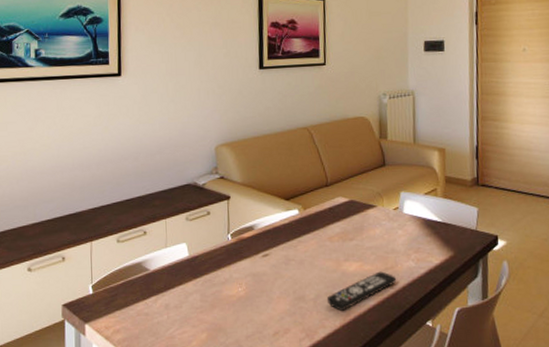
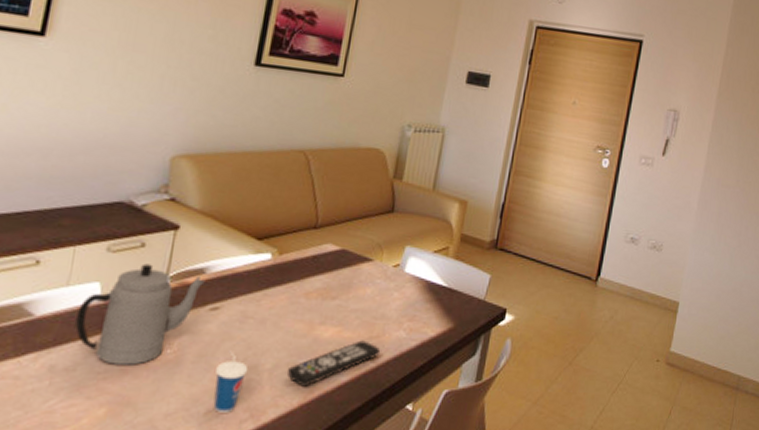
teapot: none [176,226,255,302] -> present [75,263,205,365]
cup: none [275,286,298,334] -> present [213,351,249,413]

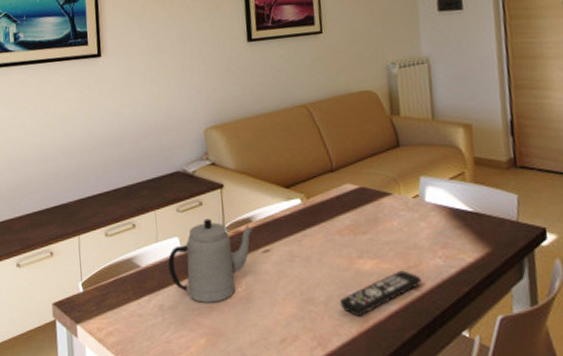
cup: present [213,351,249,413] -> none [280,286,307,341]

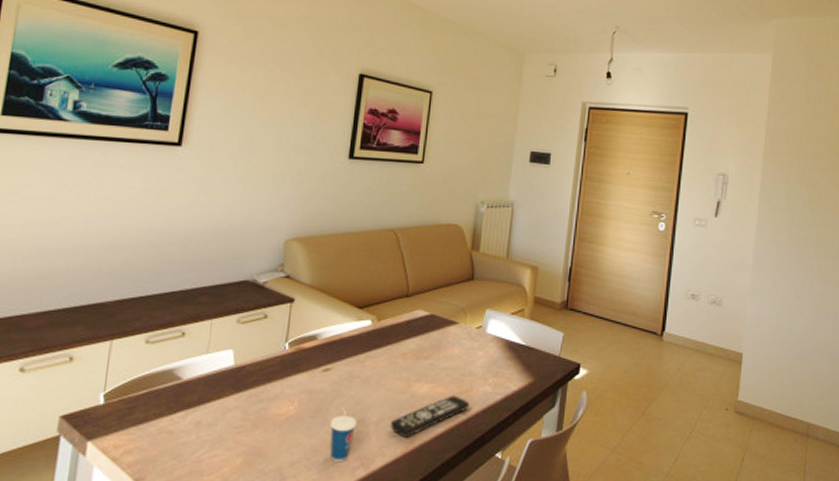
teapot: present [168,218,254,303] -> none [215,332,318,420]
cup: none [280,286,307,341] -> present [329,406,358,461]

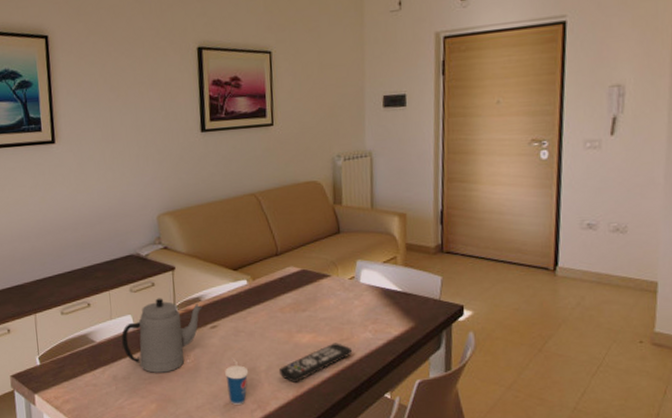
teapot: none [215,332,318,420] -> present [121,298,202,373]

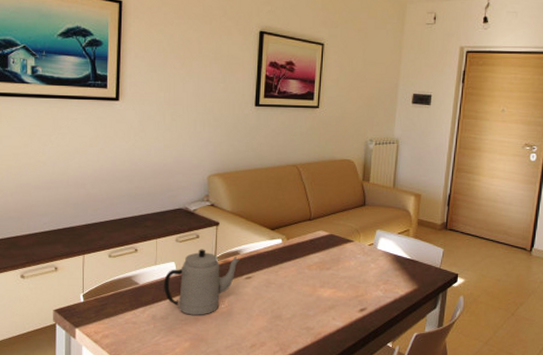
cup: present [225,358,249,405] -> none [254,306,275,347]
remote control: present [278,343,353,383] -> none [301,298,365,330]

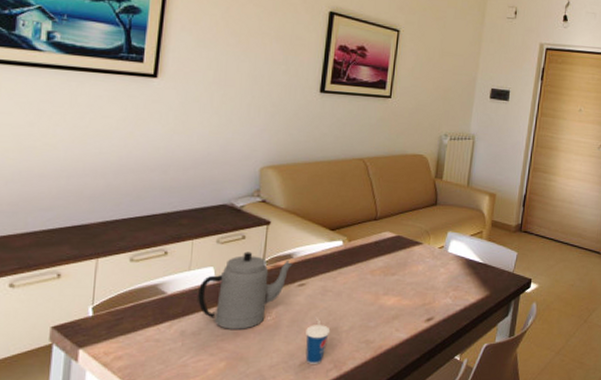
cup: none [254,306,275,347] -> present [305,317,331,364]

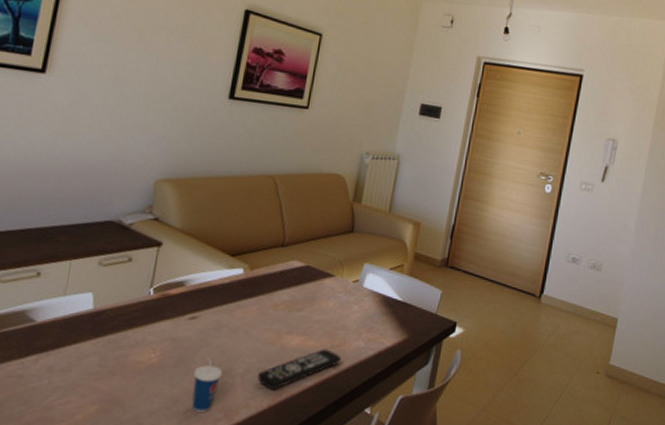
teapot: present [198,251,293,329] -> none [71,276,185,368]
remote control: none [360,306,433,343] -> present [257,349,342,390]

